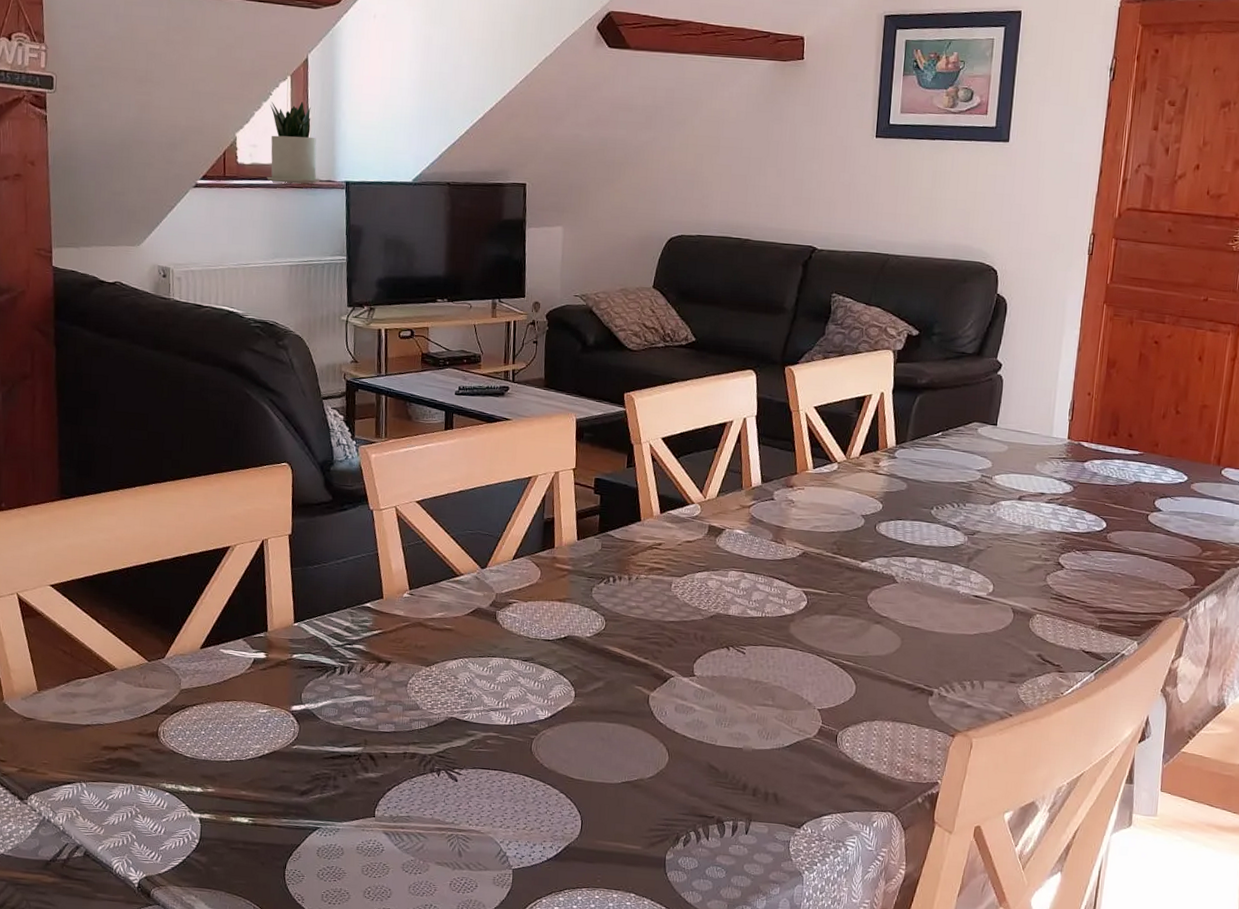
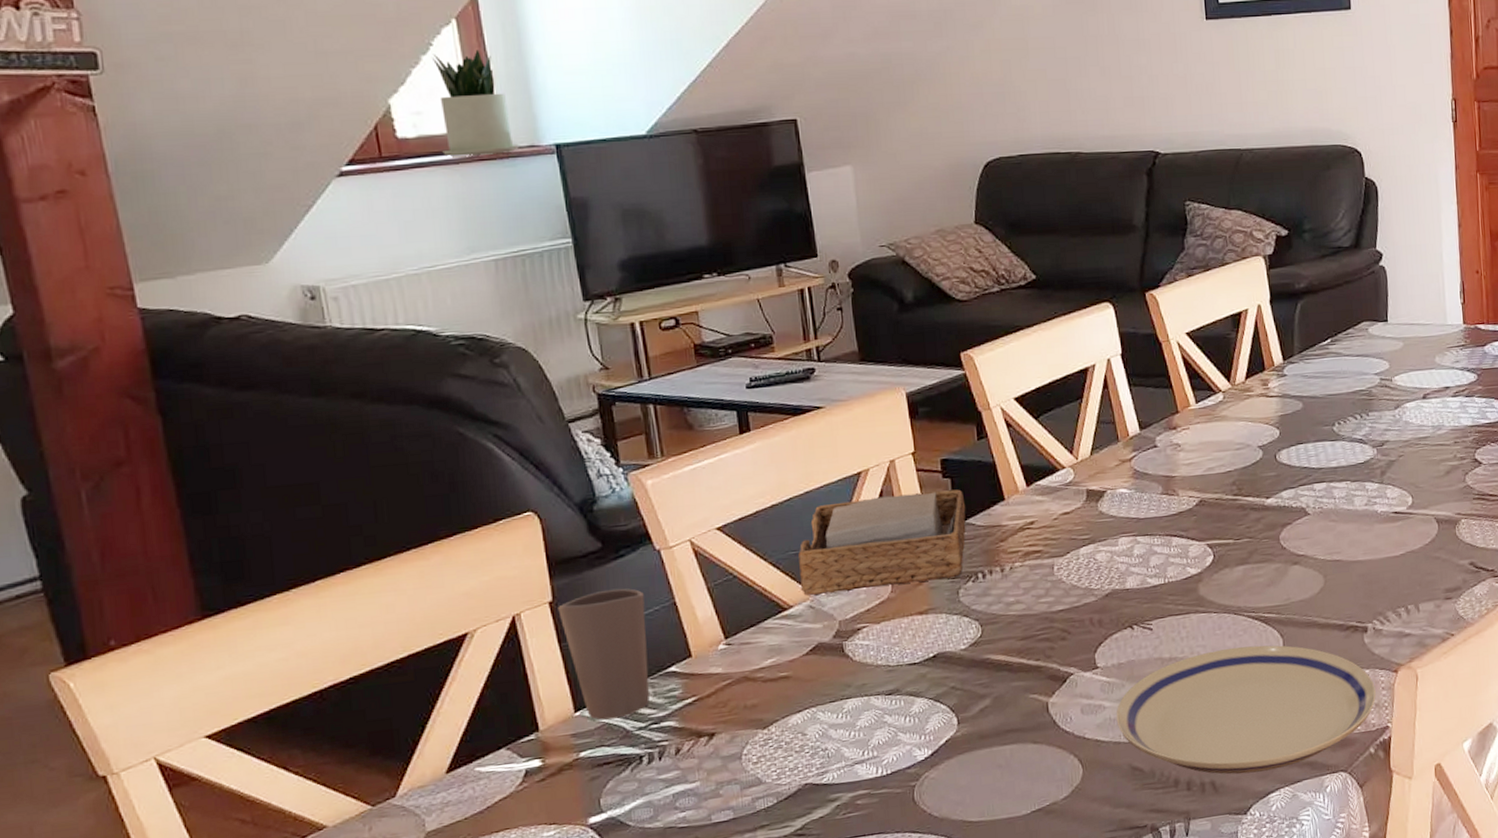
cup: none [294,533,356,634] -> present [558,588,650,720]
napkin holder: none [472,498,609,577] -> present [798,489,966,596]
plate: none [702,682,932,796] -> present [1116,645,1376,775]

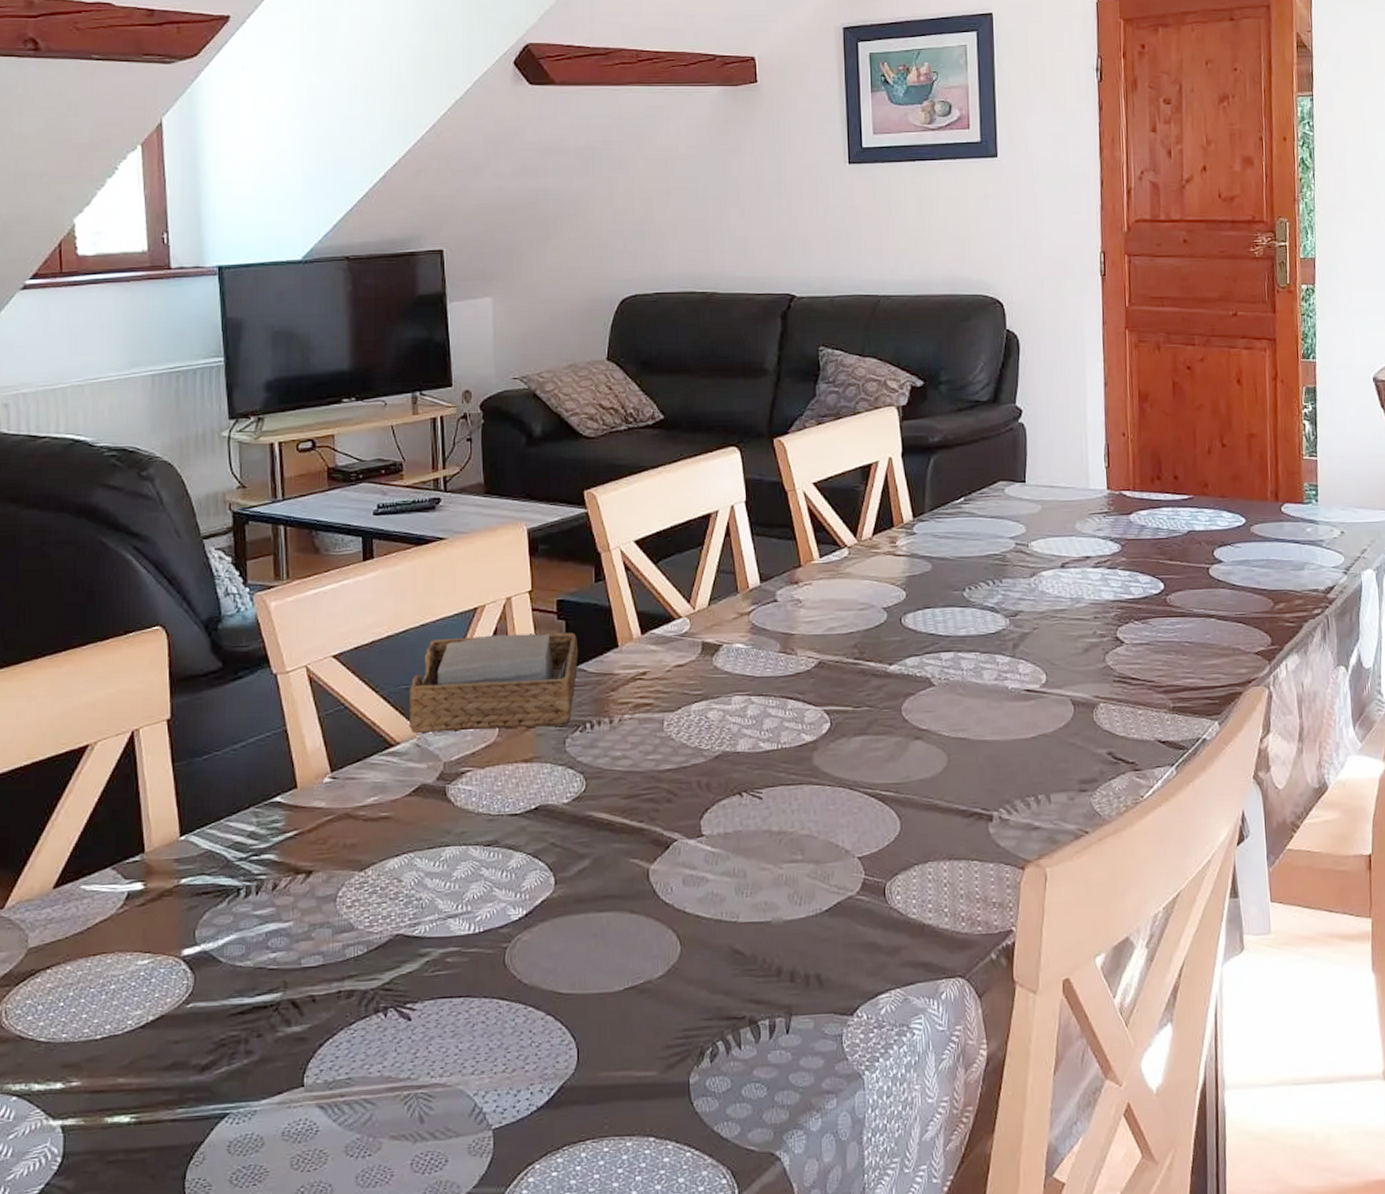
planter: present [432,49,521,157] -> none [116,174,186,274]
cup: present [558,588,650,720] -> none [175,711,257,847]
plate: present [1116,645,1376,775] -> none [719,826,1000,969]

